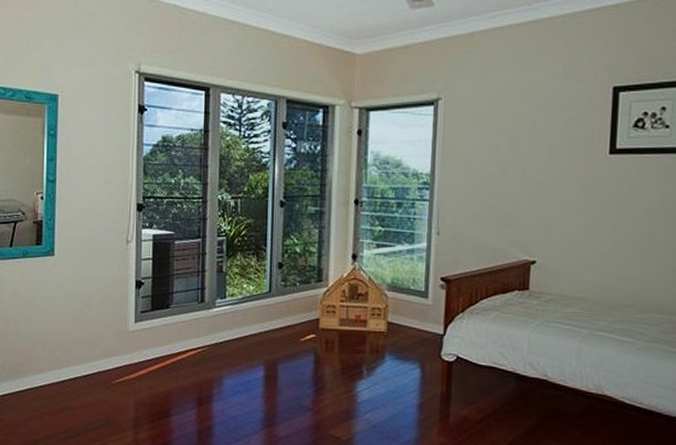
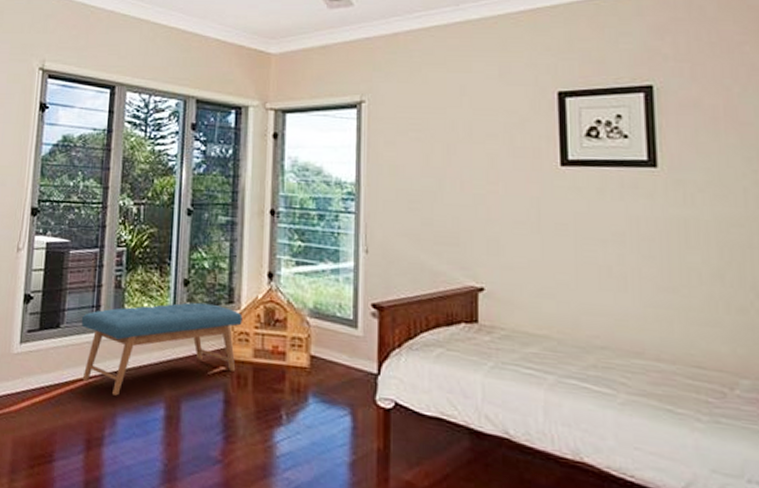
bench: none [188,282,330,362] -> present [81,302,243,396]

